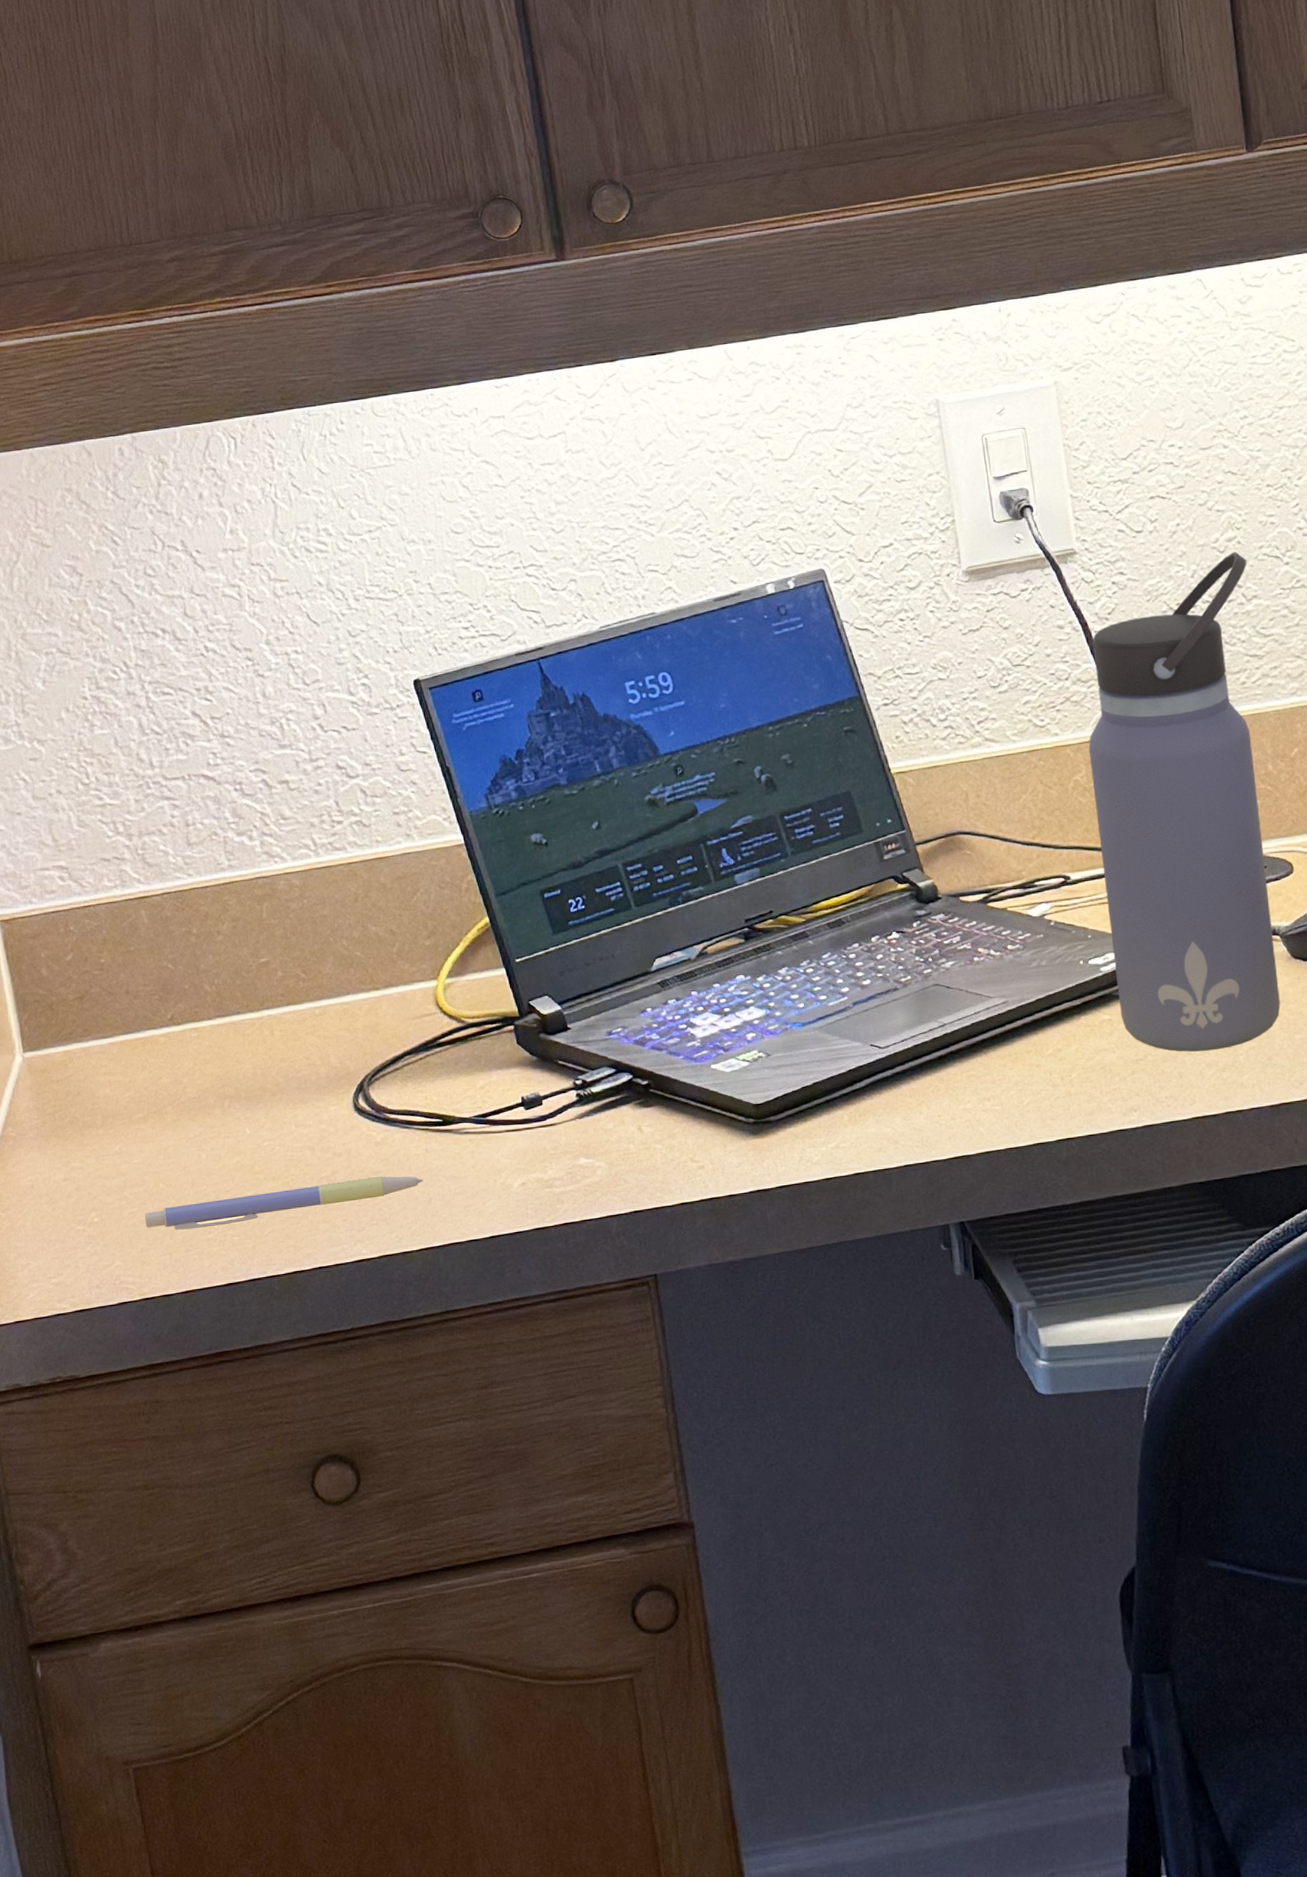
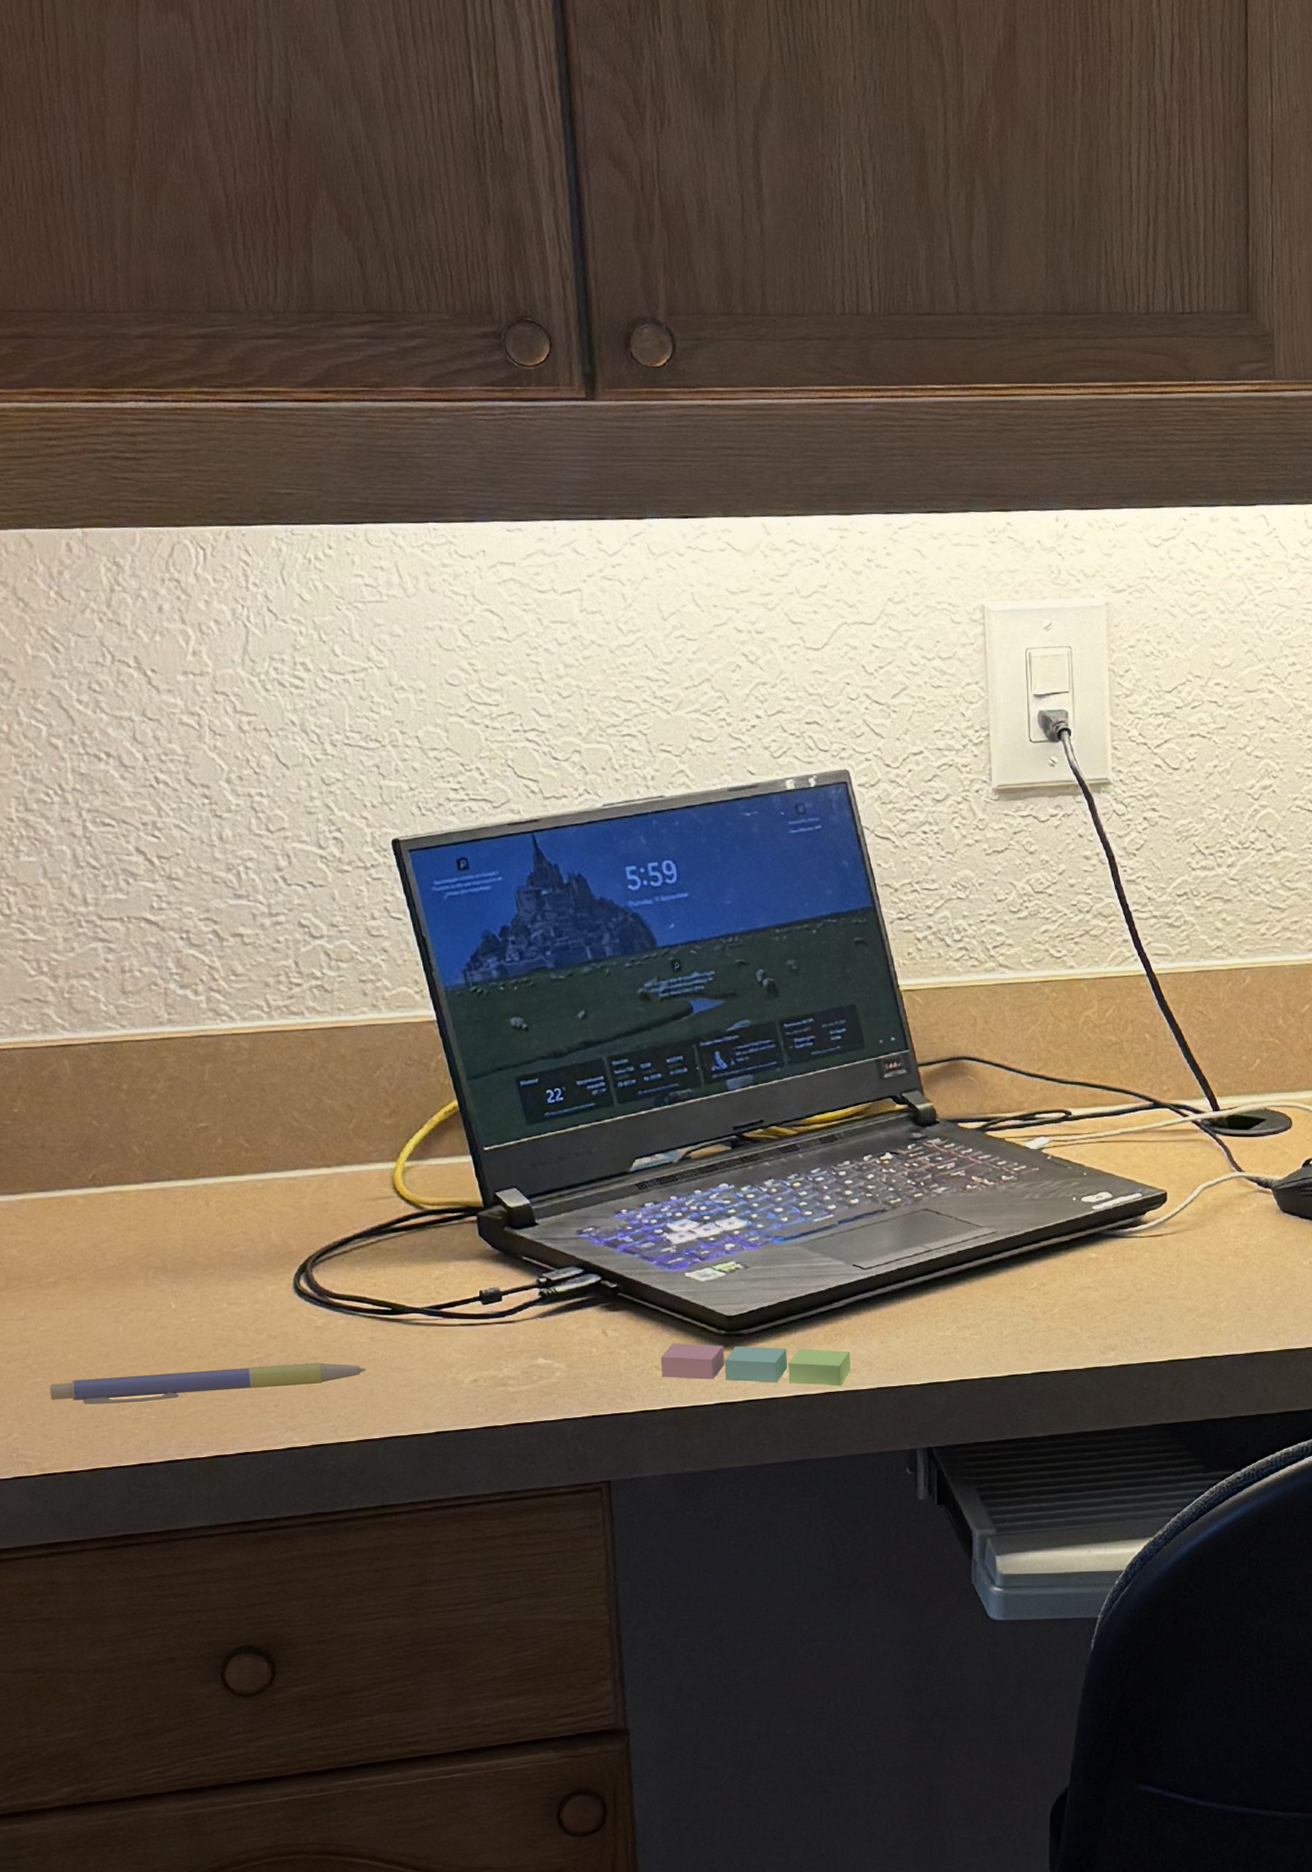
sticky notes: none [694,1130,877,1169] -> present [660,1343,851,1386]
water bottle: present [1088,551,1281,1052] -> none [1102,800,1280,1296]

